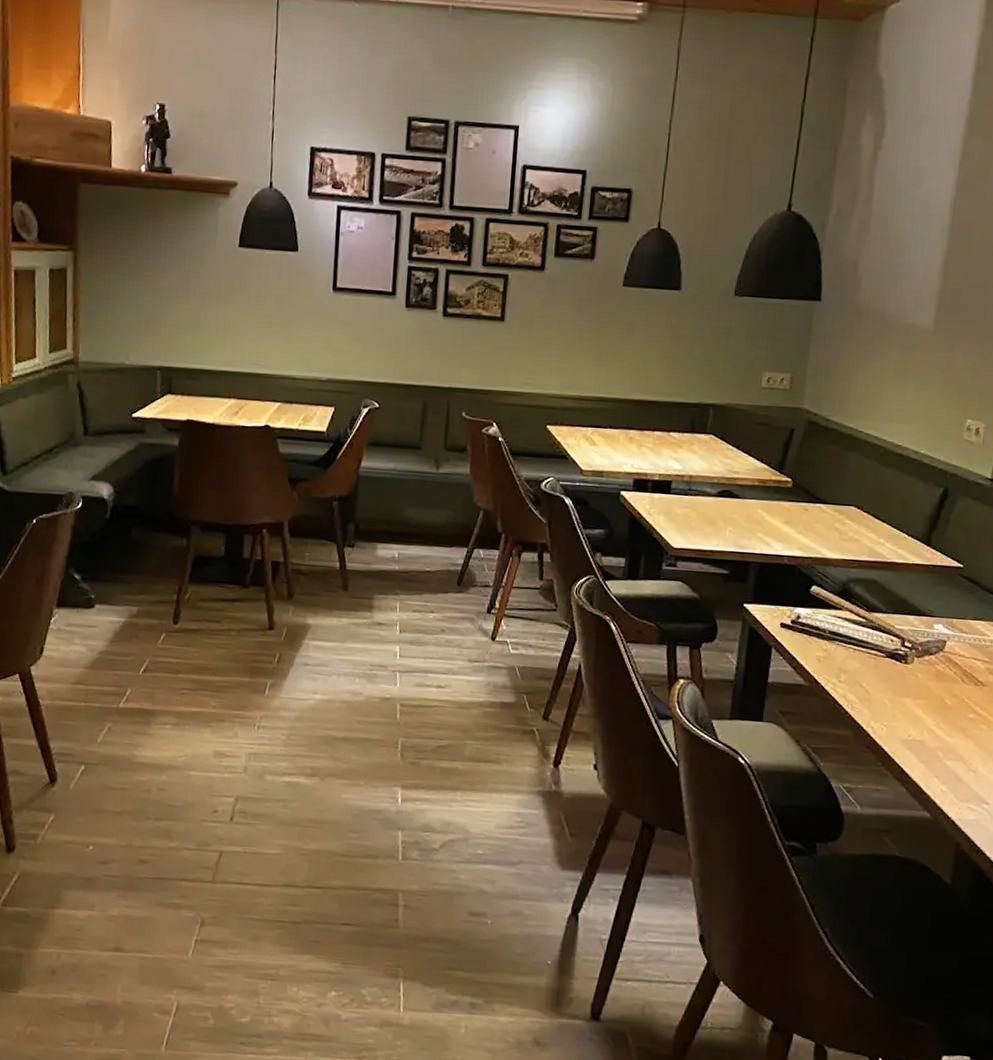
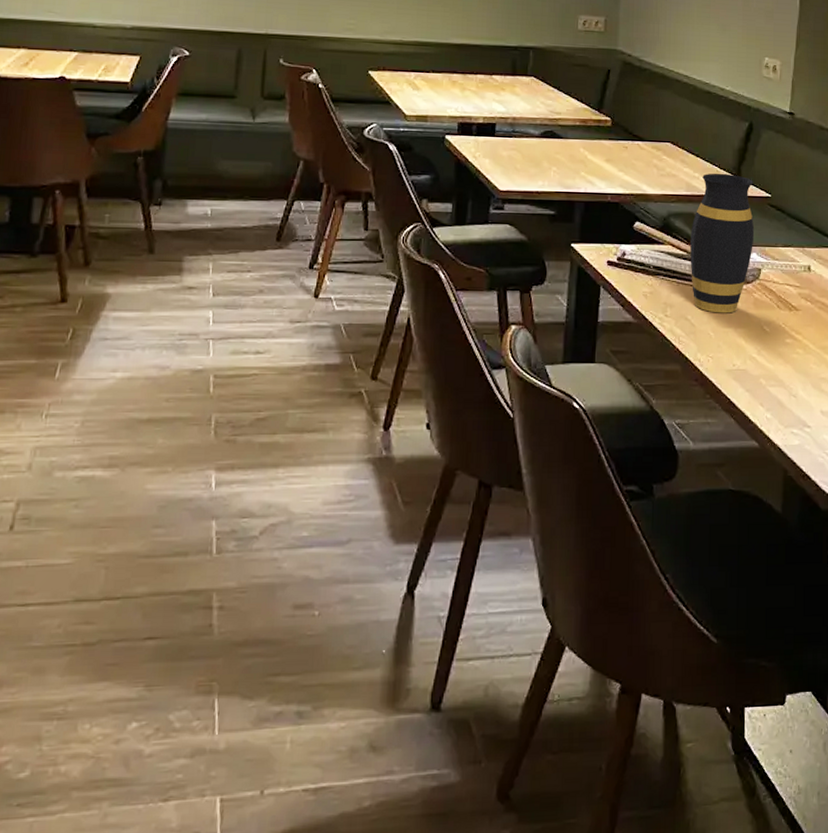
vase: none [868,539,944,684] -> present [690,173,755,313]

